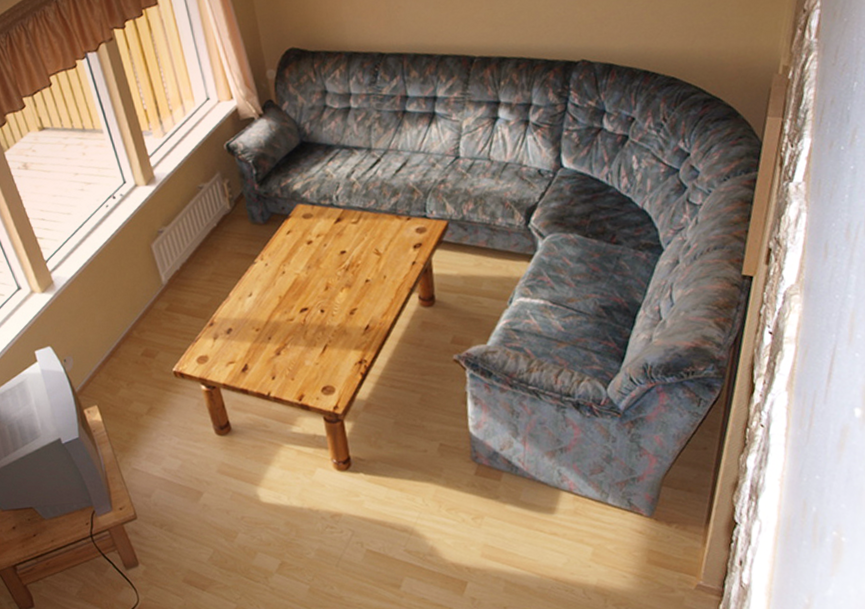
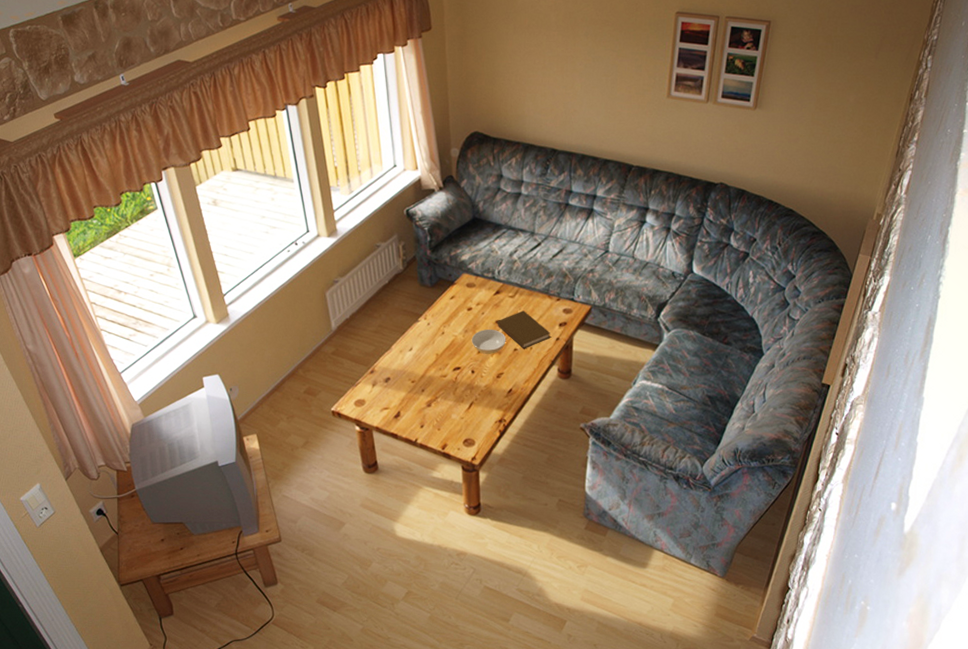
bowl: none [315,261,356,290] -> present [471,329,506,354]
book: none [342,236,406,279] -> present [497,311,551,349]

